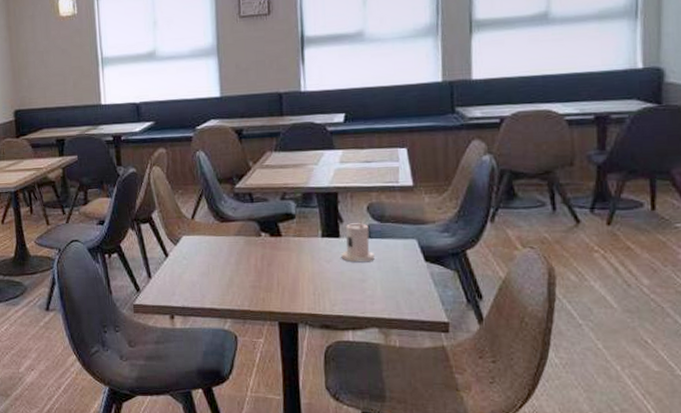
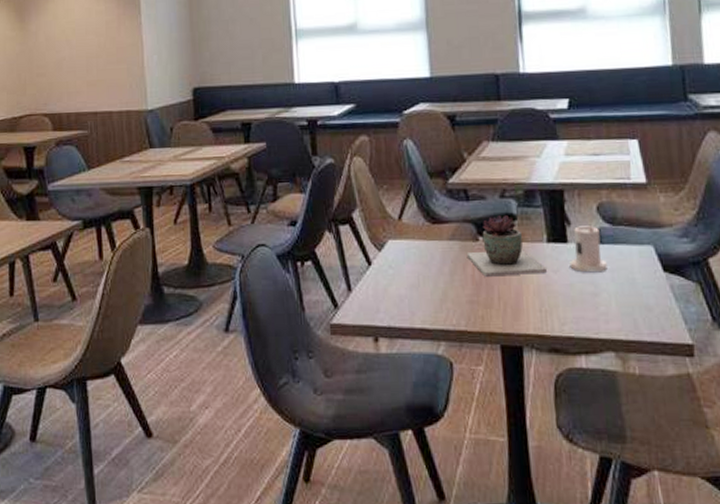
succulent plant: none [250,215,322,266] -> present [466,215,548,277]

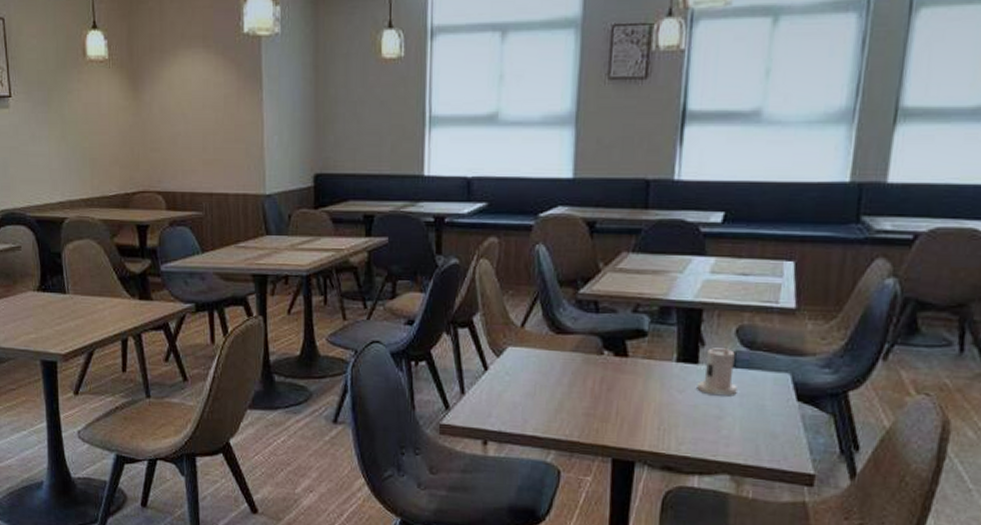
succulent plant: present [466,215,548,277] -> none [588,331,673,393]

